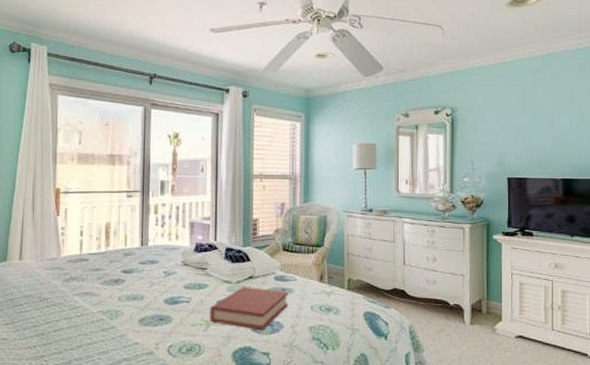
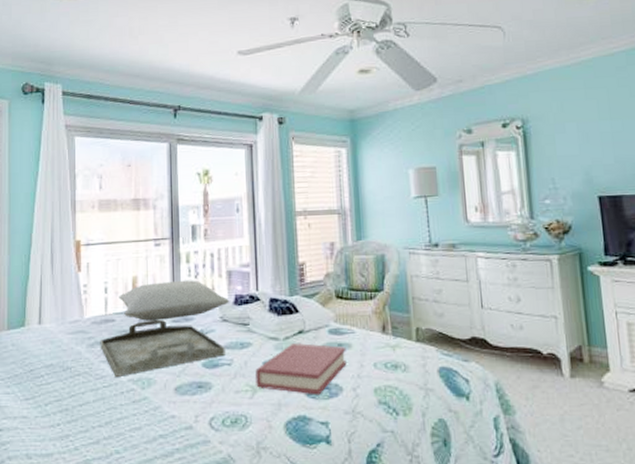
serving tray: none [74,261,185,308] -> present [100,319,225,377]
pillow: none [93,228,191,262] -> present [119,280,230,321]

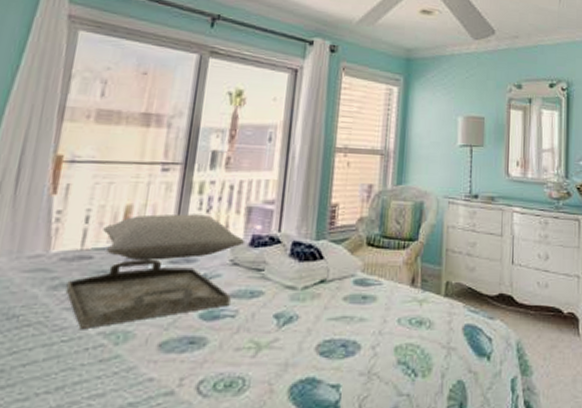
hardback book: present [255,343,347,395] -> none [262,294,370,354]

